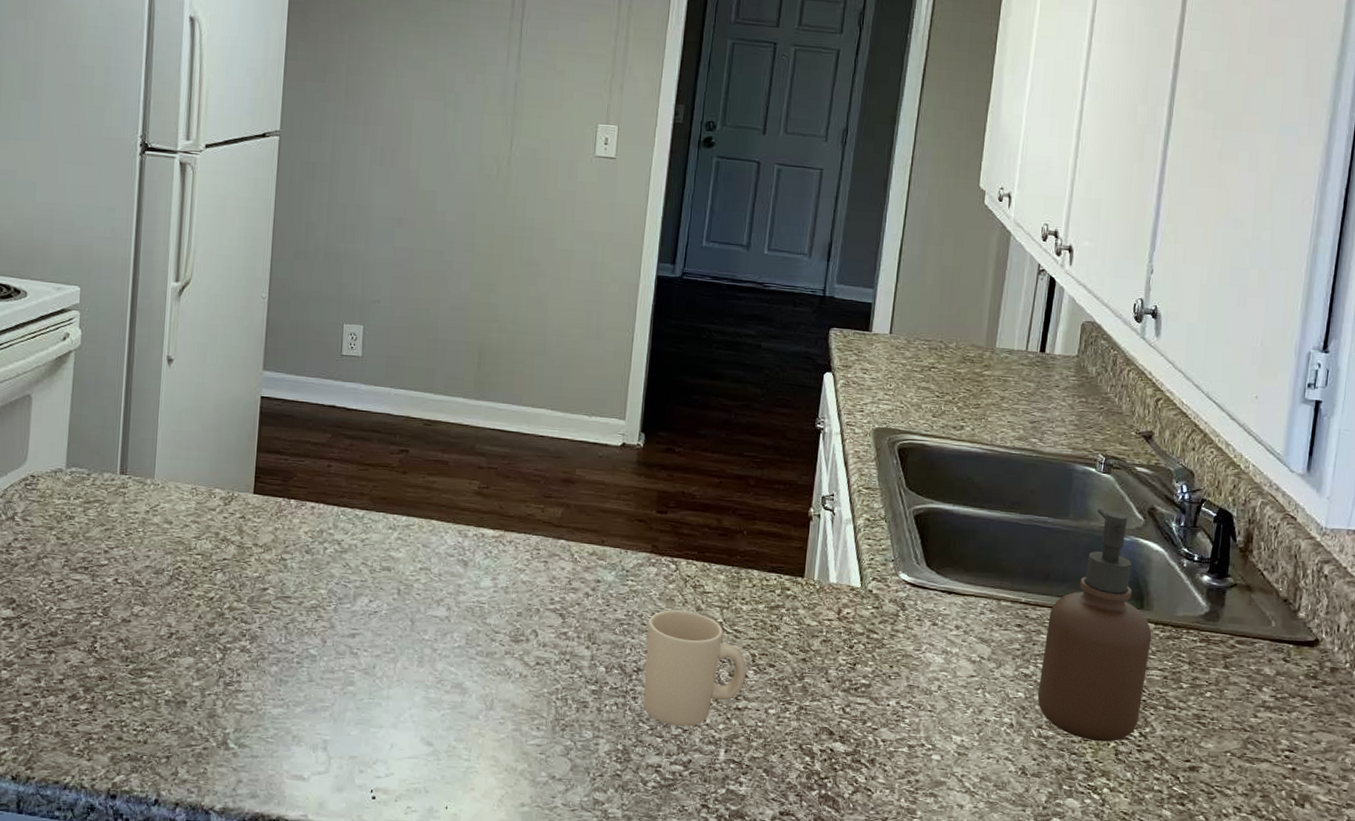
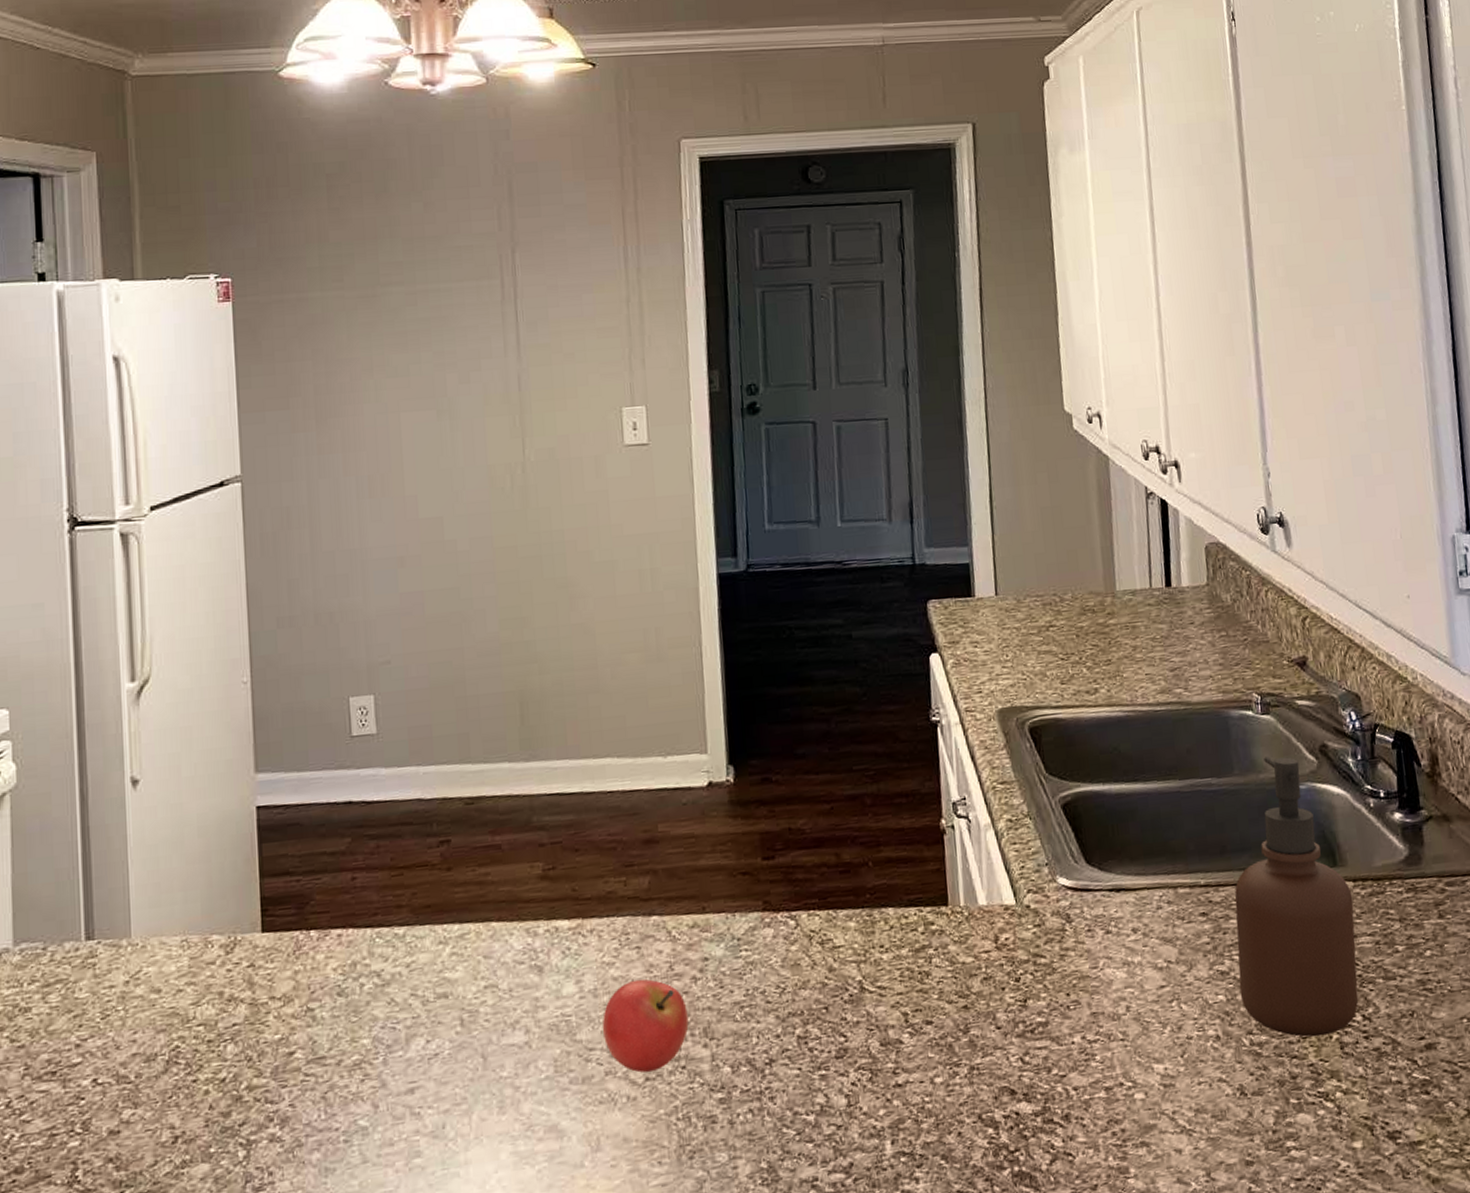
fruit: none [507,586,578,659] -> present [602,978,689,1073]
mug: present [643,610,746,726] -> none [773,974,901,1124]

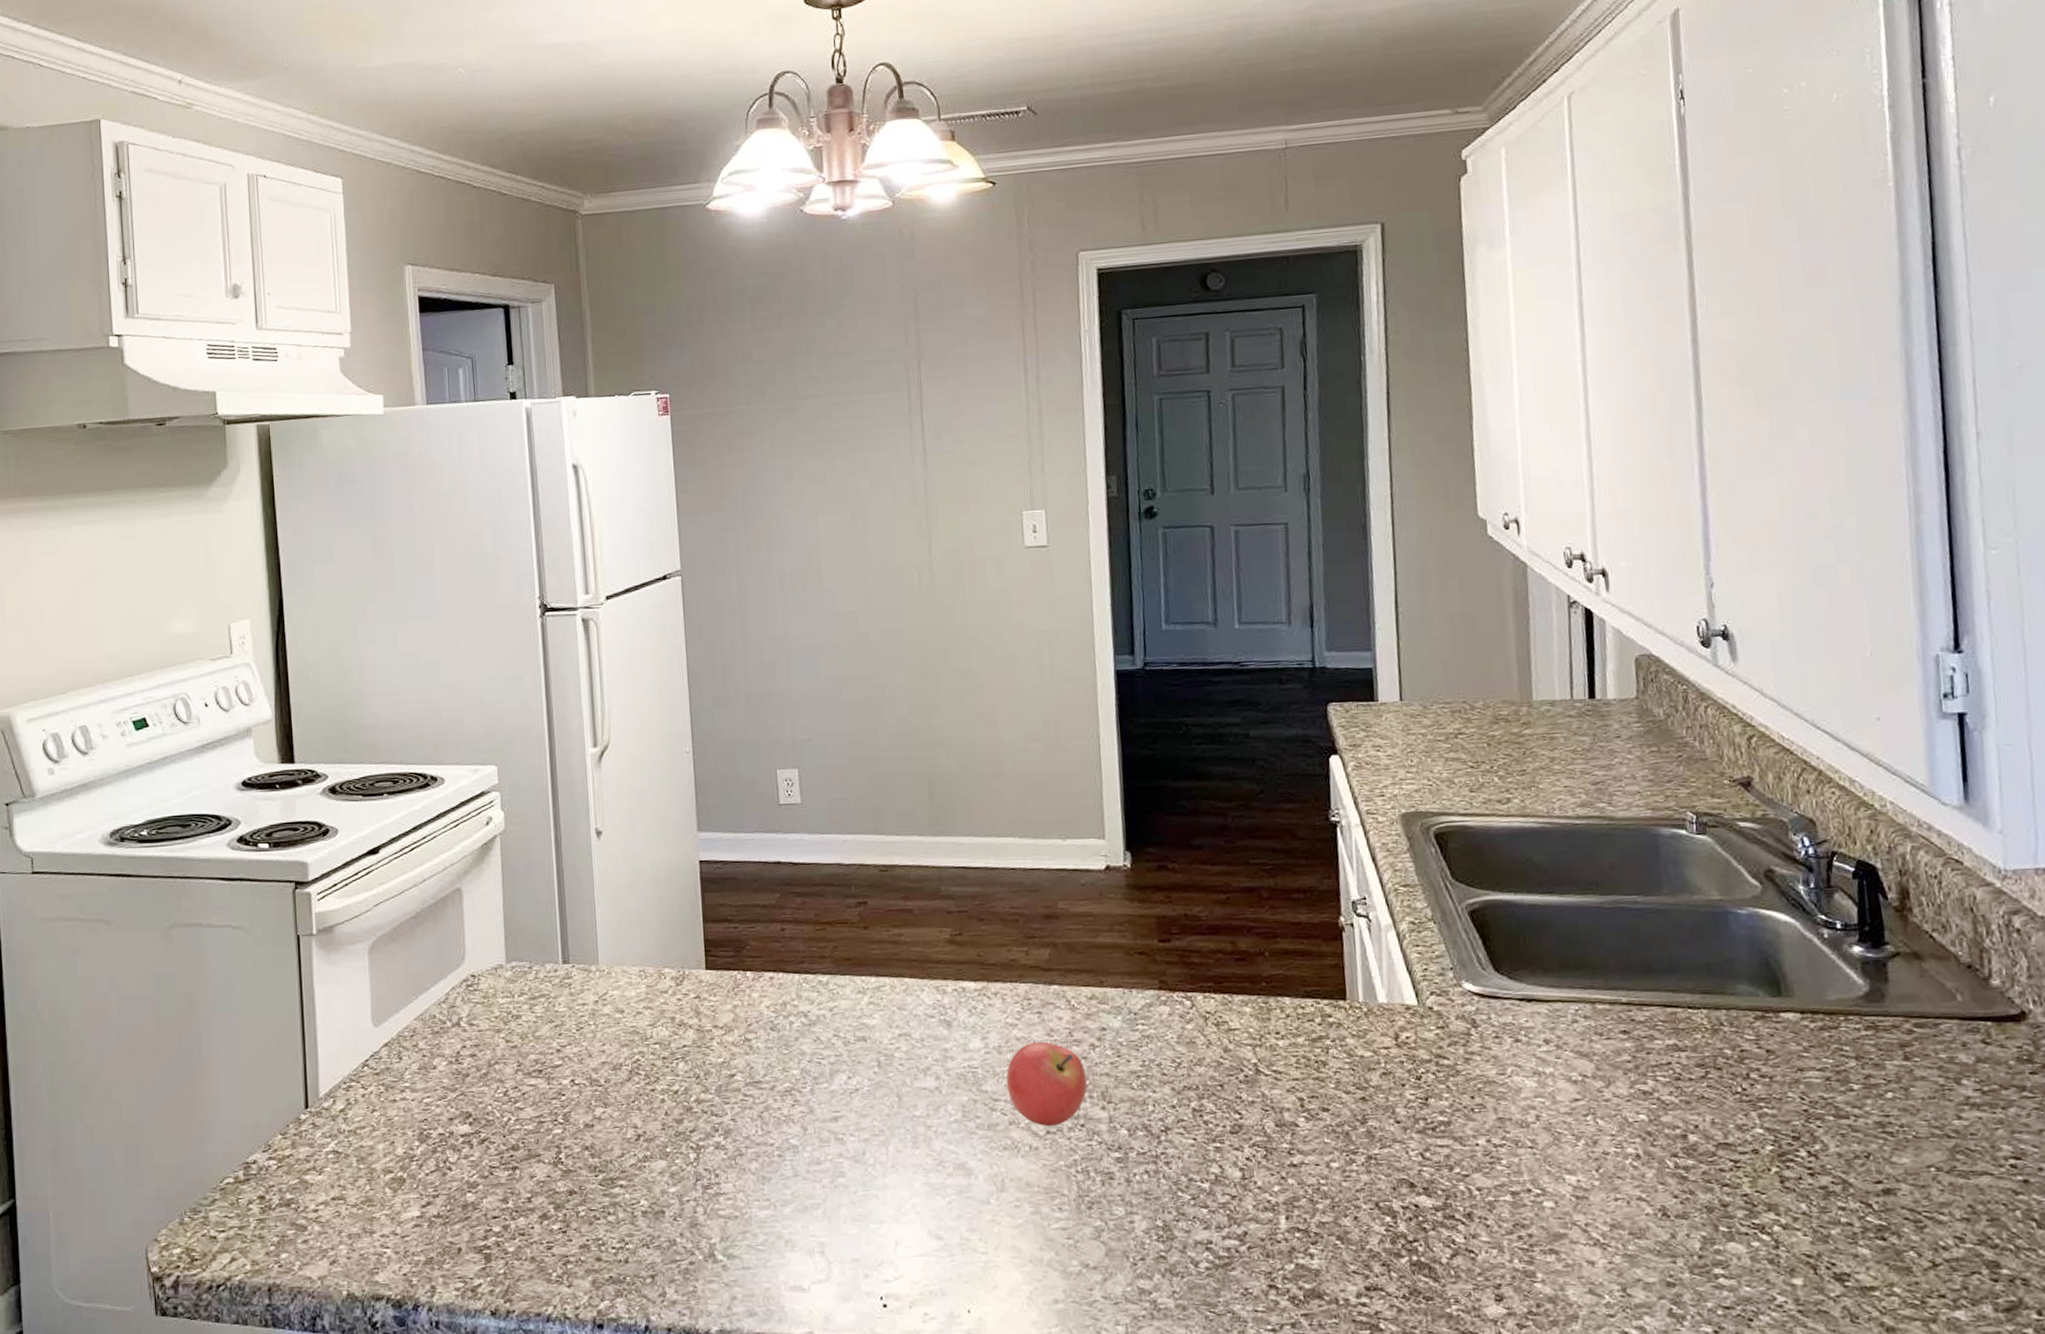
soap dispenser: present [1235,756,1359,1037] -> none [1661,878,1803,1168]

